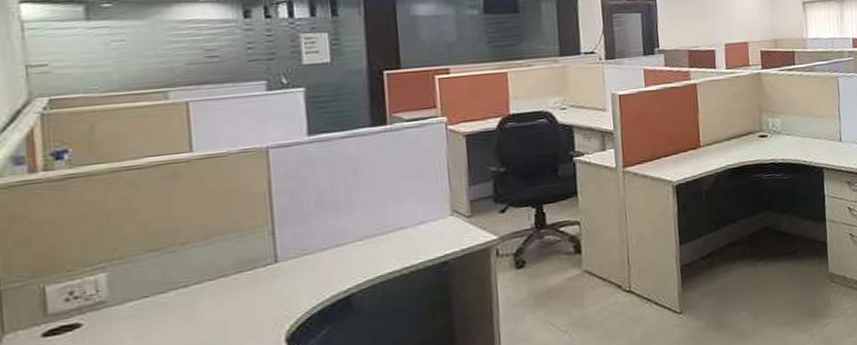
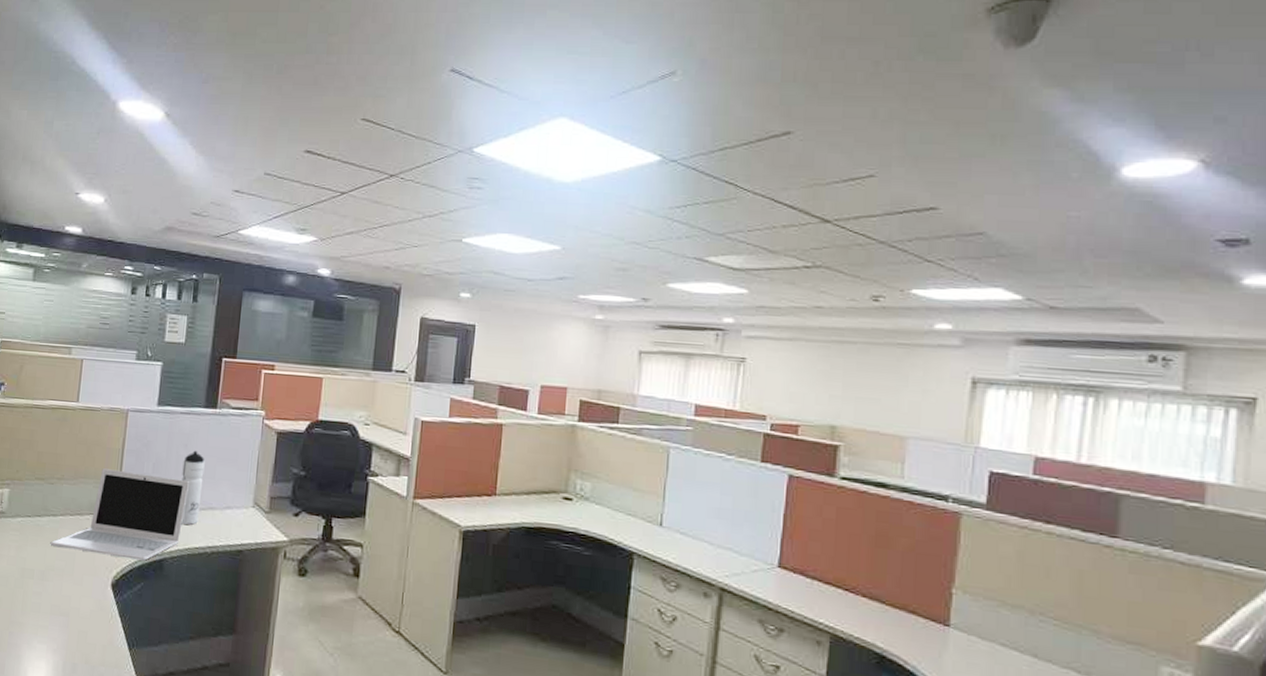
laptop: none [185,206,368,321] -> present [50,468,189,561]
water bottle: none [355,173,387,254] -> present [181,450,205,525]

